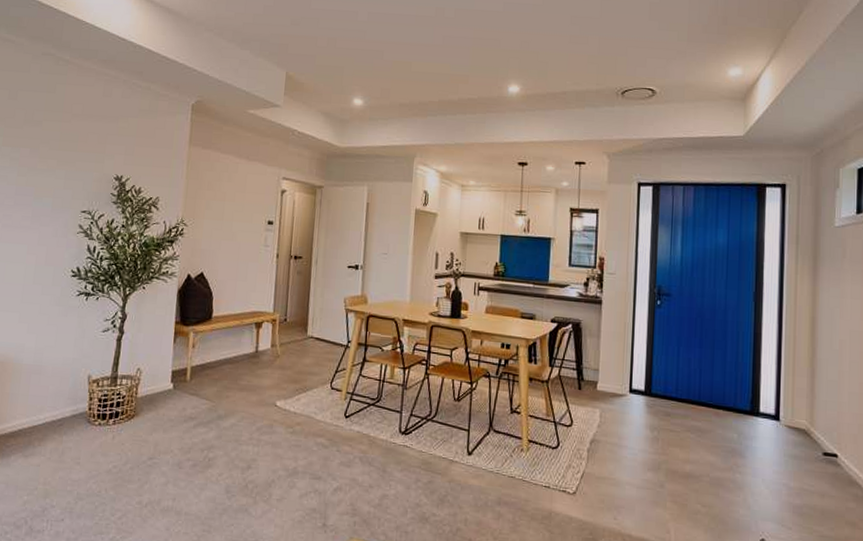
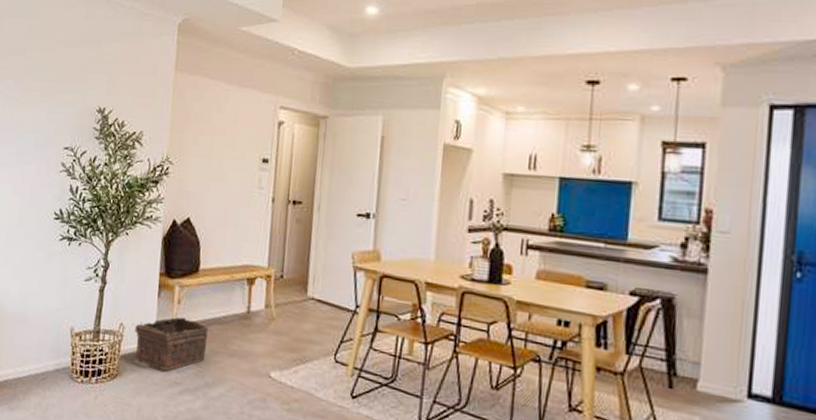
basket: none [148,359,221,408] -> present [131,317,208,371]

